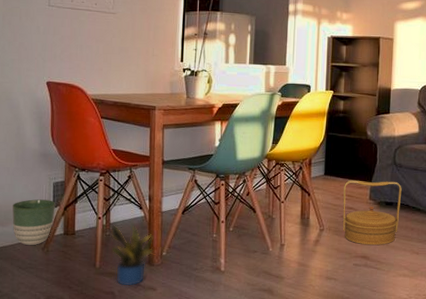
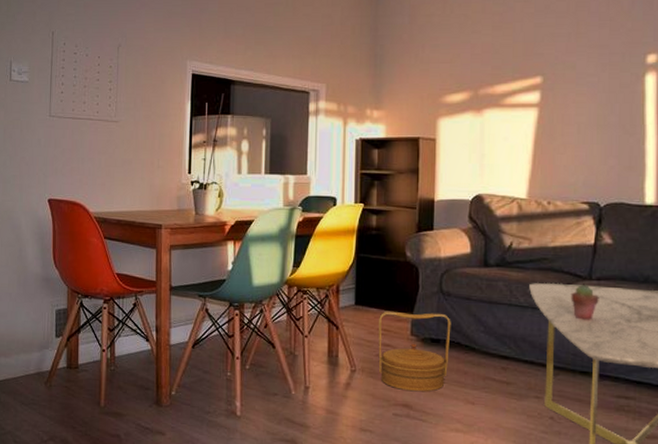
planter: present [12,199,55,246] -> none [15,328,58,380]
potted plant: present [109,224,154,286] -> none [114,357,162,429]

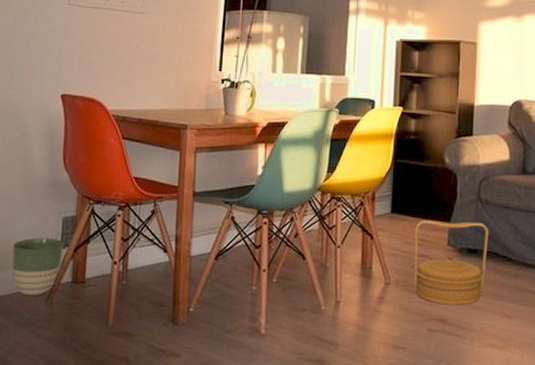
planter: none [15,328,58,380] -> present [12,238,64,296]

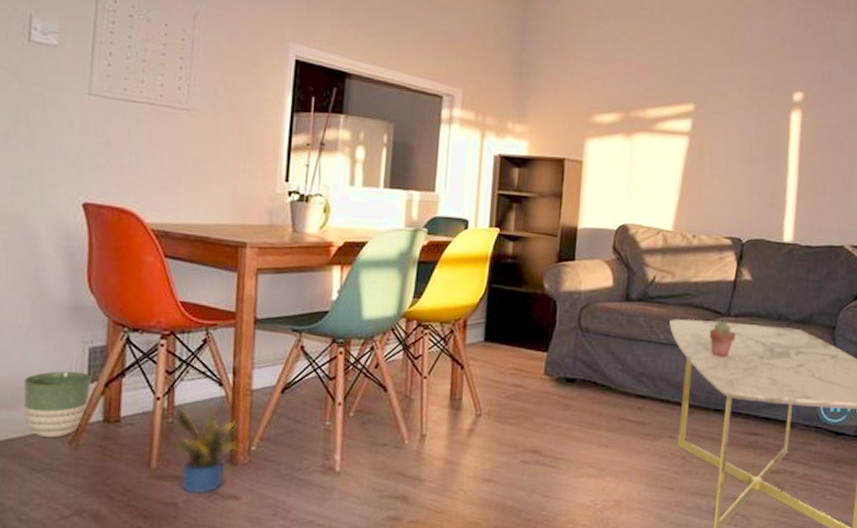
potted plant: none [127,270,179,351] -> present [173,406,238,494]
basket: present [413,219,489,306] -> none [507,348,589,436]

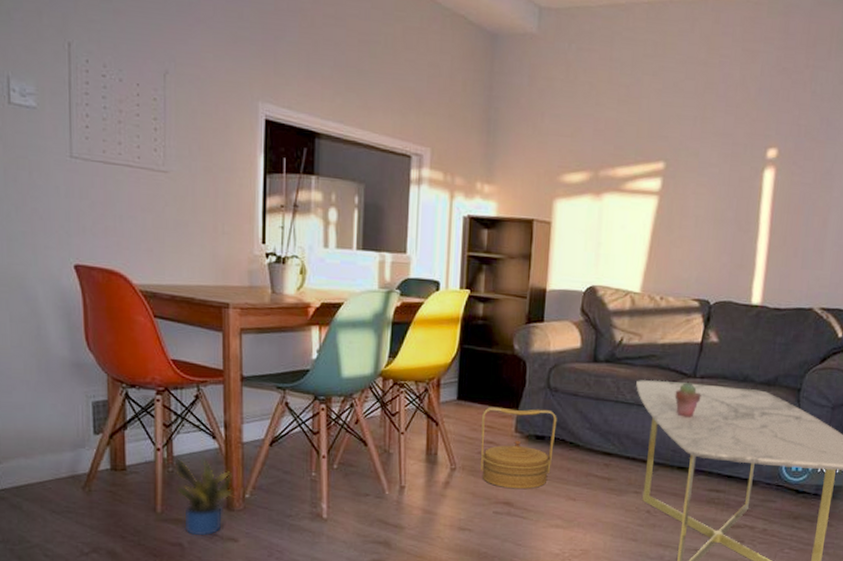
planter: present [23,371,92,438] -> none [38,423,97,484]
basket: none [507,348,589,436] -> present [480,406,557,490]

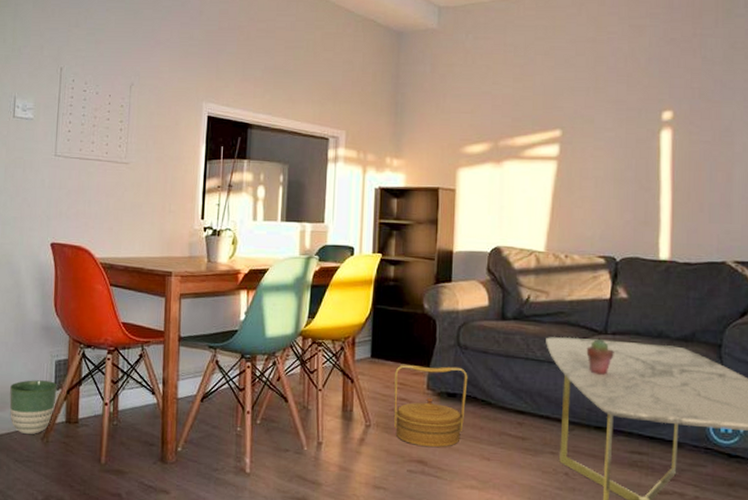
planter: none [38,423,97,484] -> present [9,380,57,435]
potted plant: present [173,457,233,536] -> none [117,411,168,488]

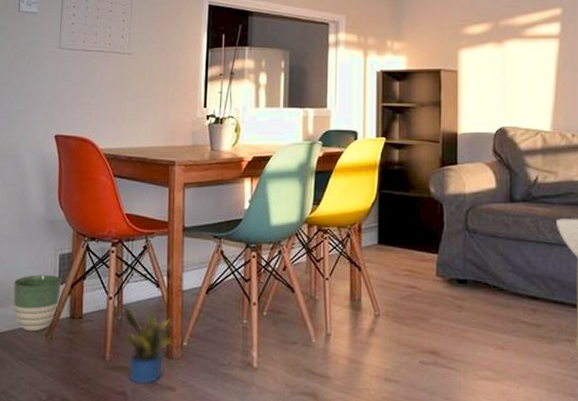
potted plant: none [117,411,168,488] -> present [122,305,173,385]
basket: present [393,364,468,448] -> none [403,250,478,337]

